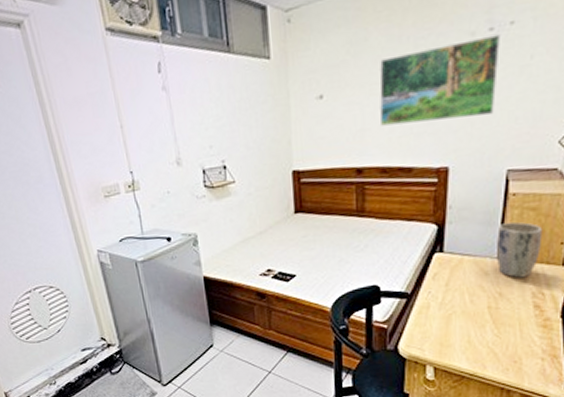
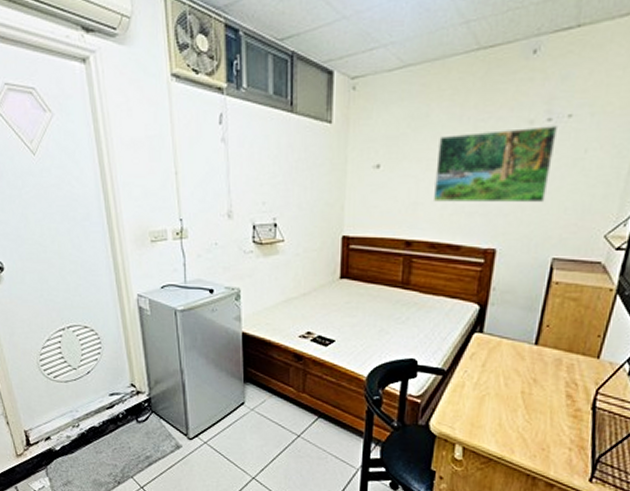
plant pot: present [495,222,543,278] -> none [533,311,582,366]

